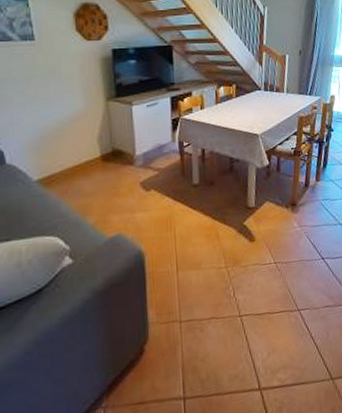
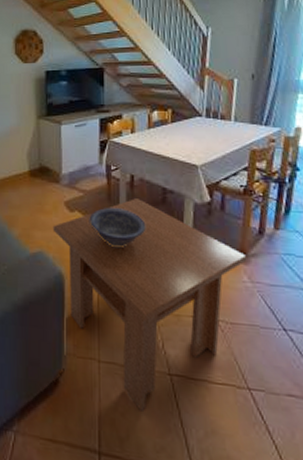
coffee table: none [129,170,297,353] -> present [53,198,247,411]
decorative bowl: none [165,181,217,219] -> present [89,208,146,249]

